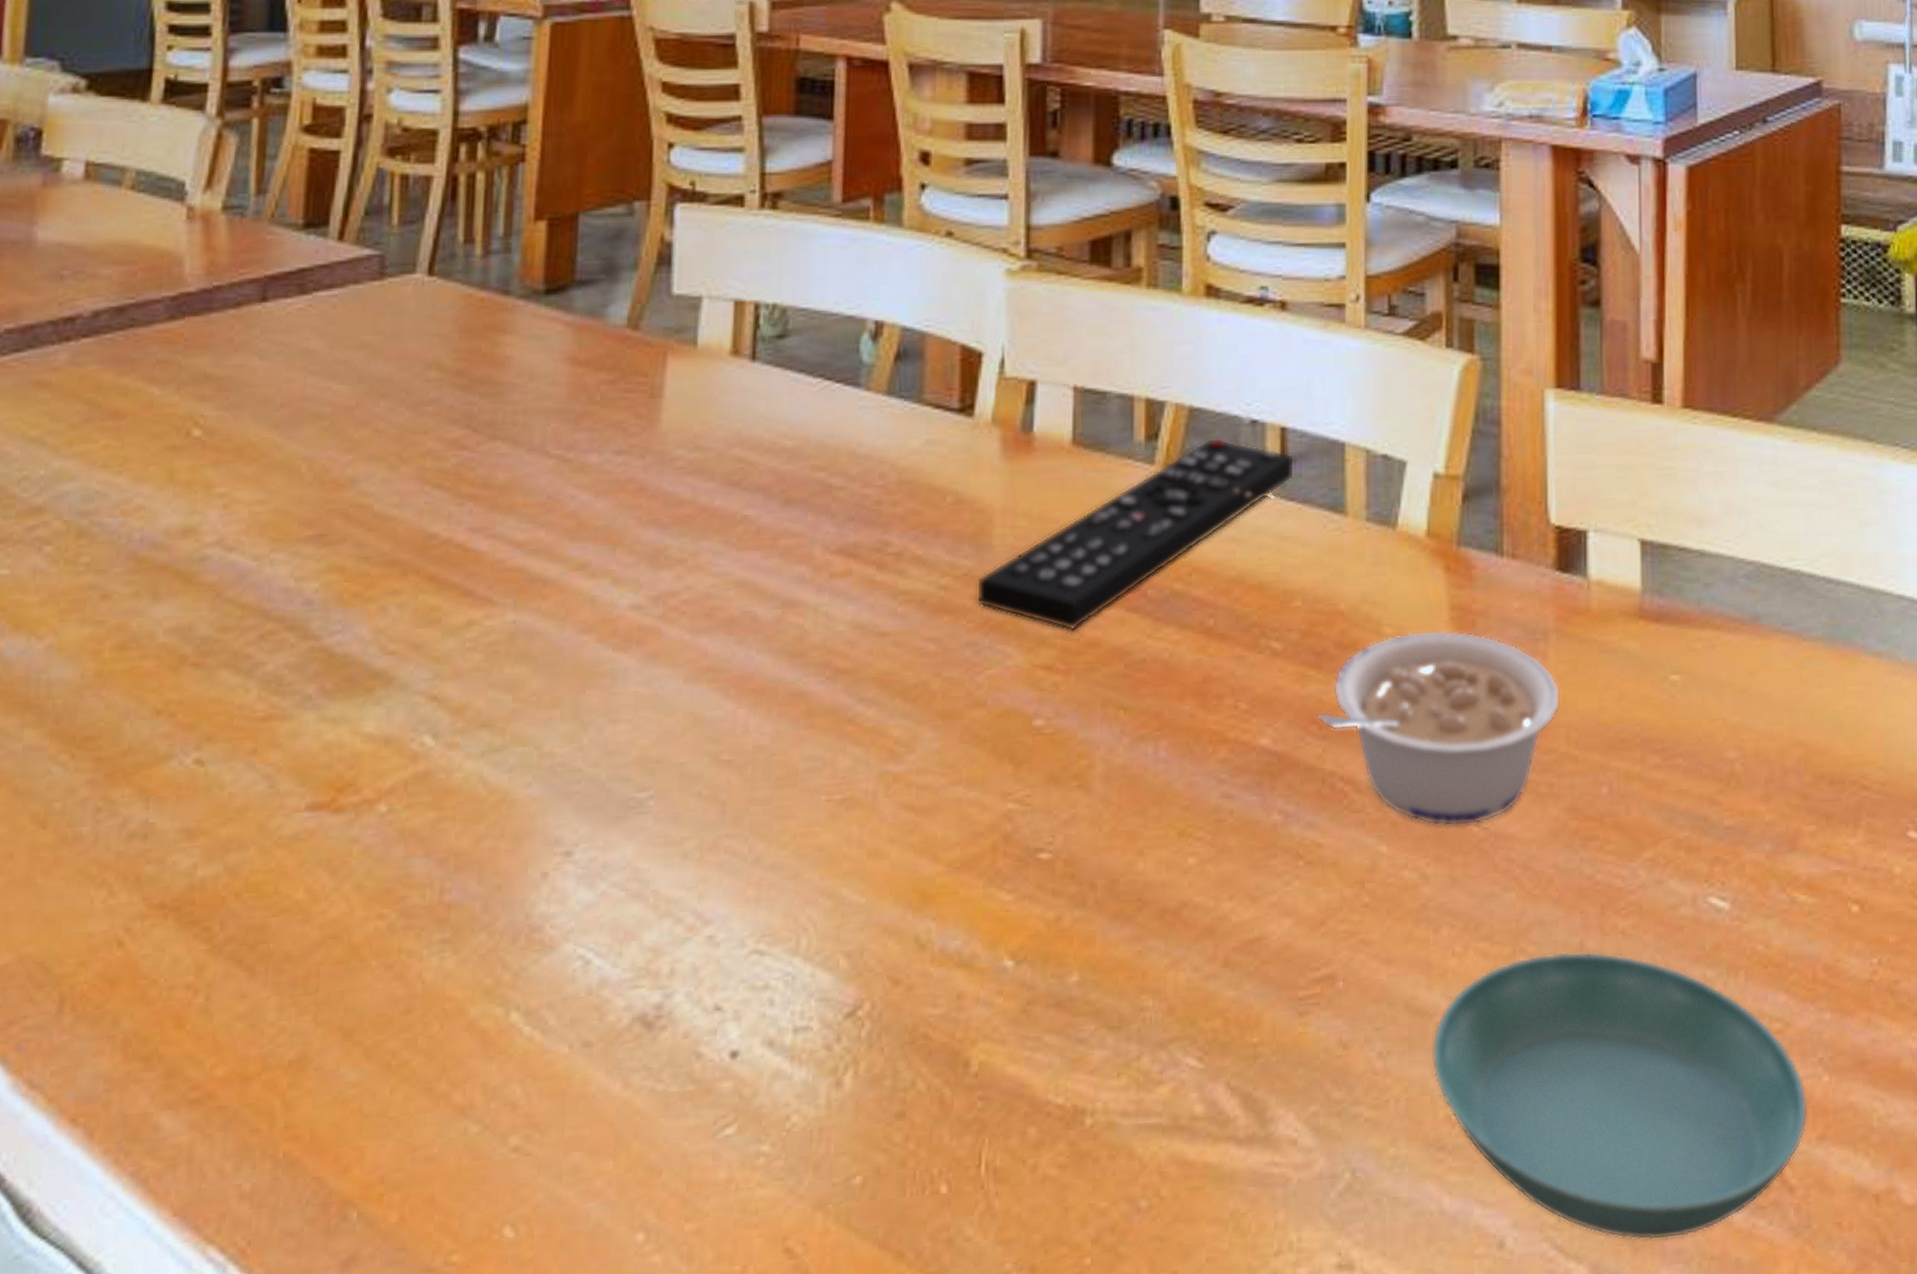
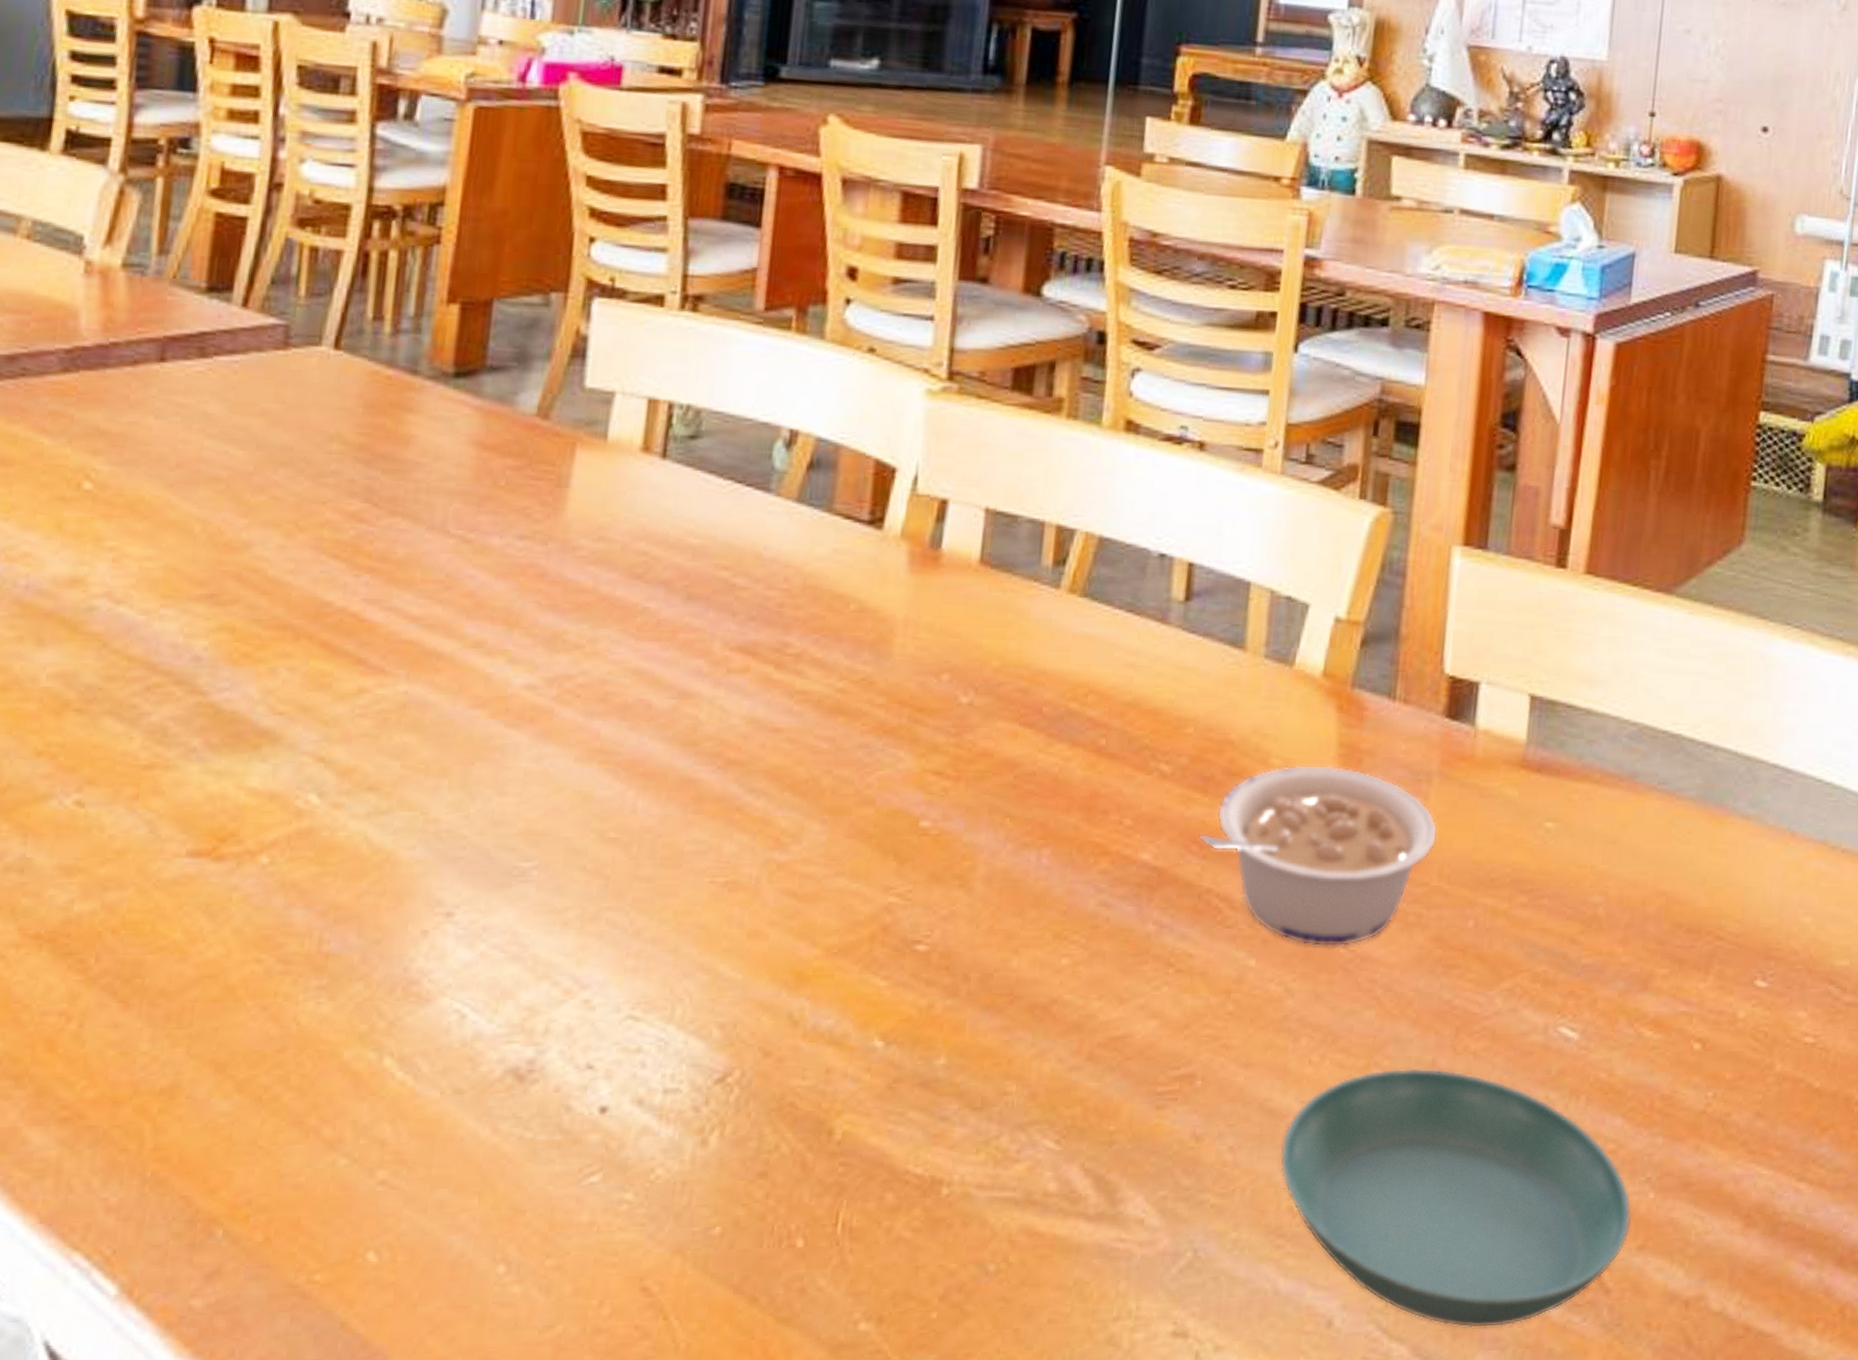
remote control: present [975,437,1295,631] -> none [871,567,1200,741]

